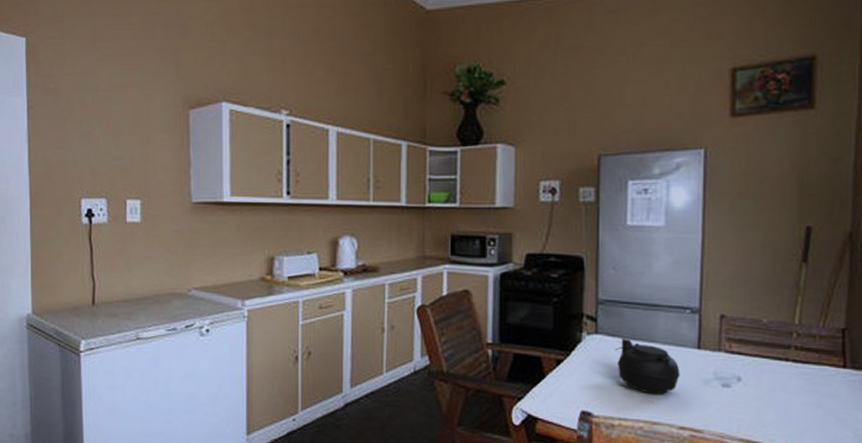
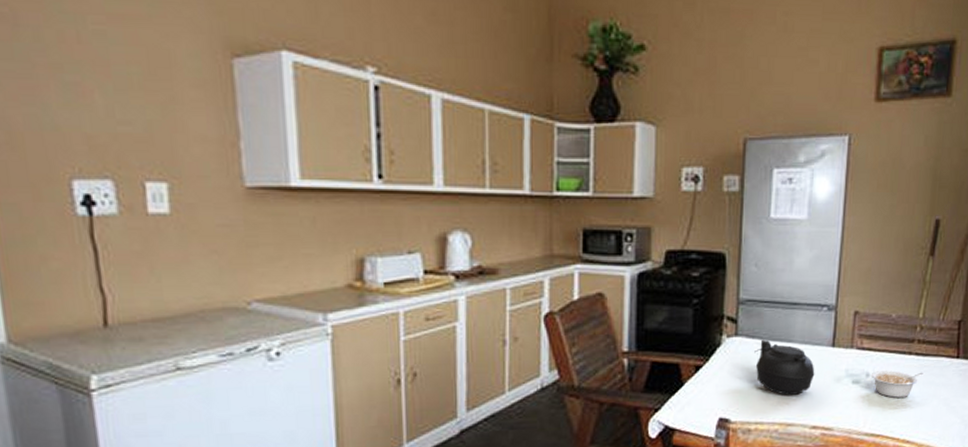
legume: none [742,376,806,405] -> present [870,370,925,398]

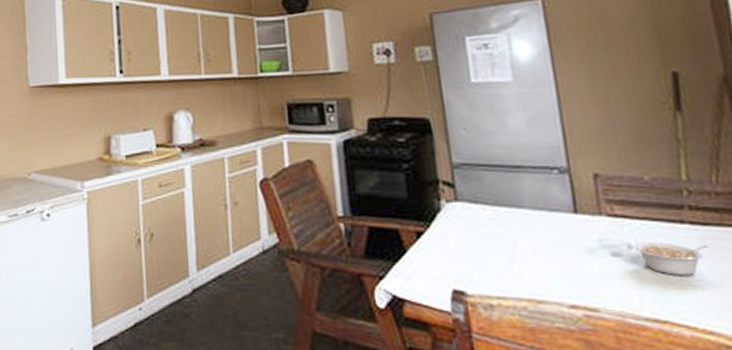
teapot: present [754,339,815,395] -> none [480,204,560,267]

